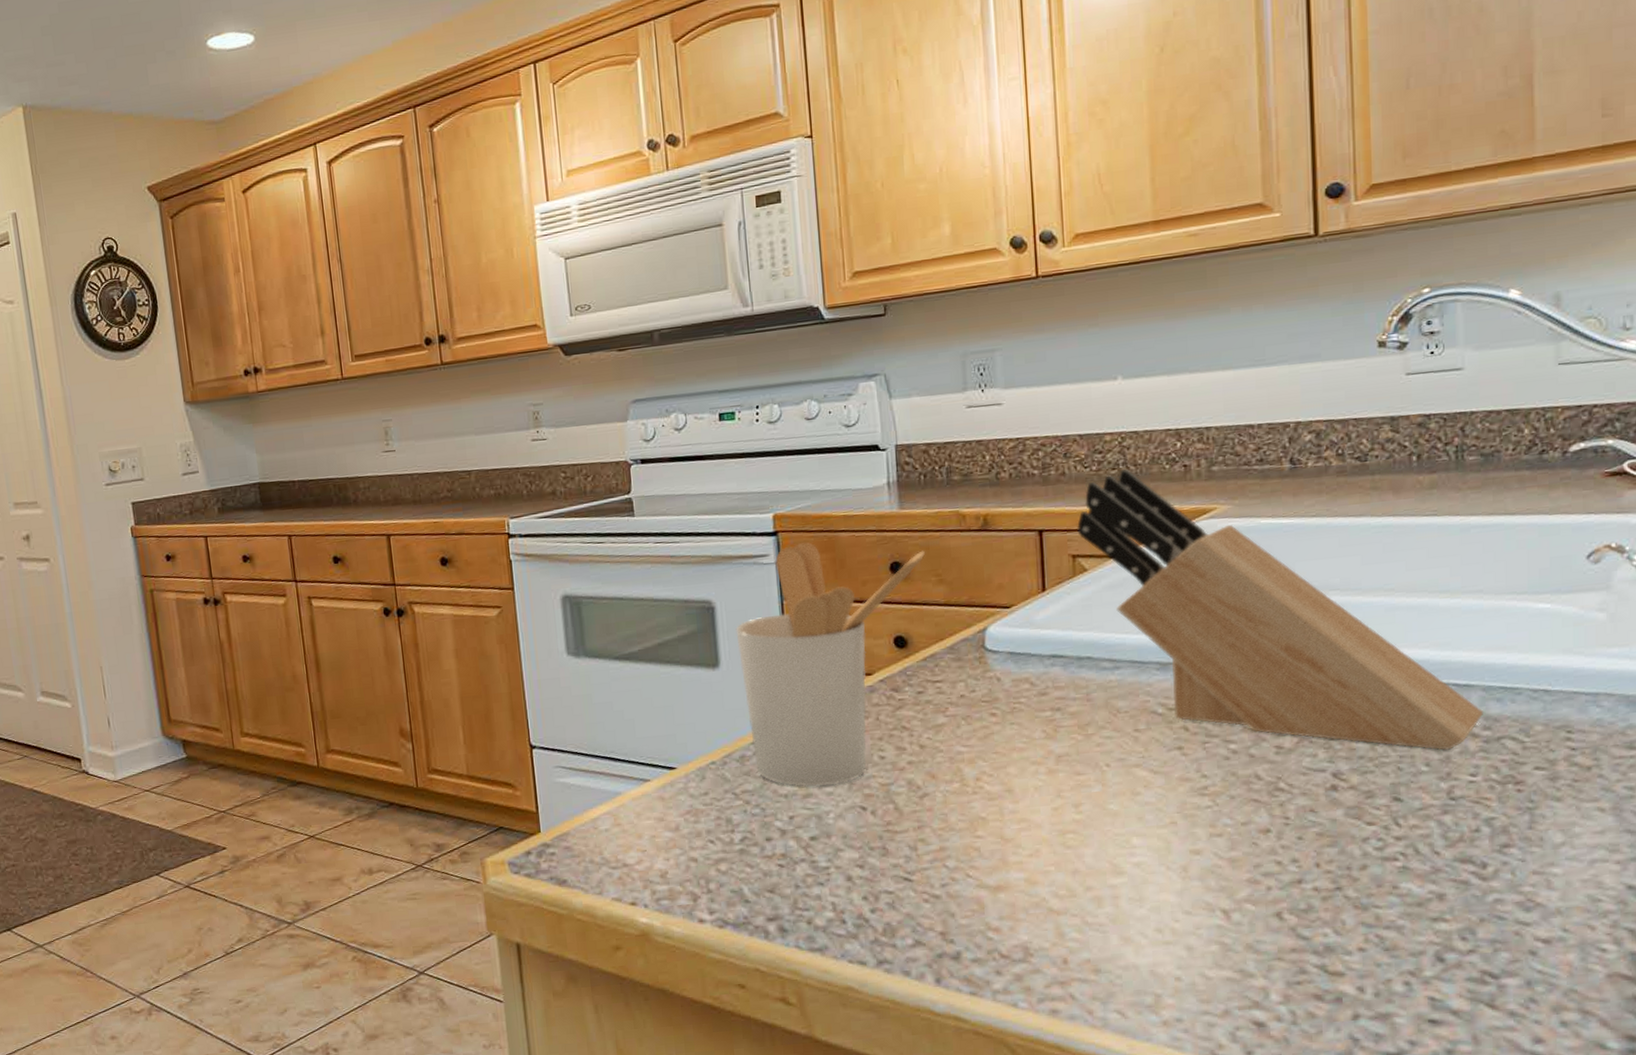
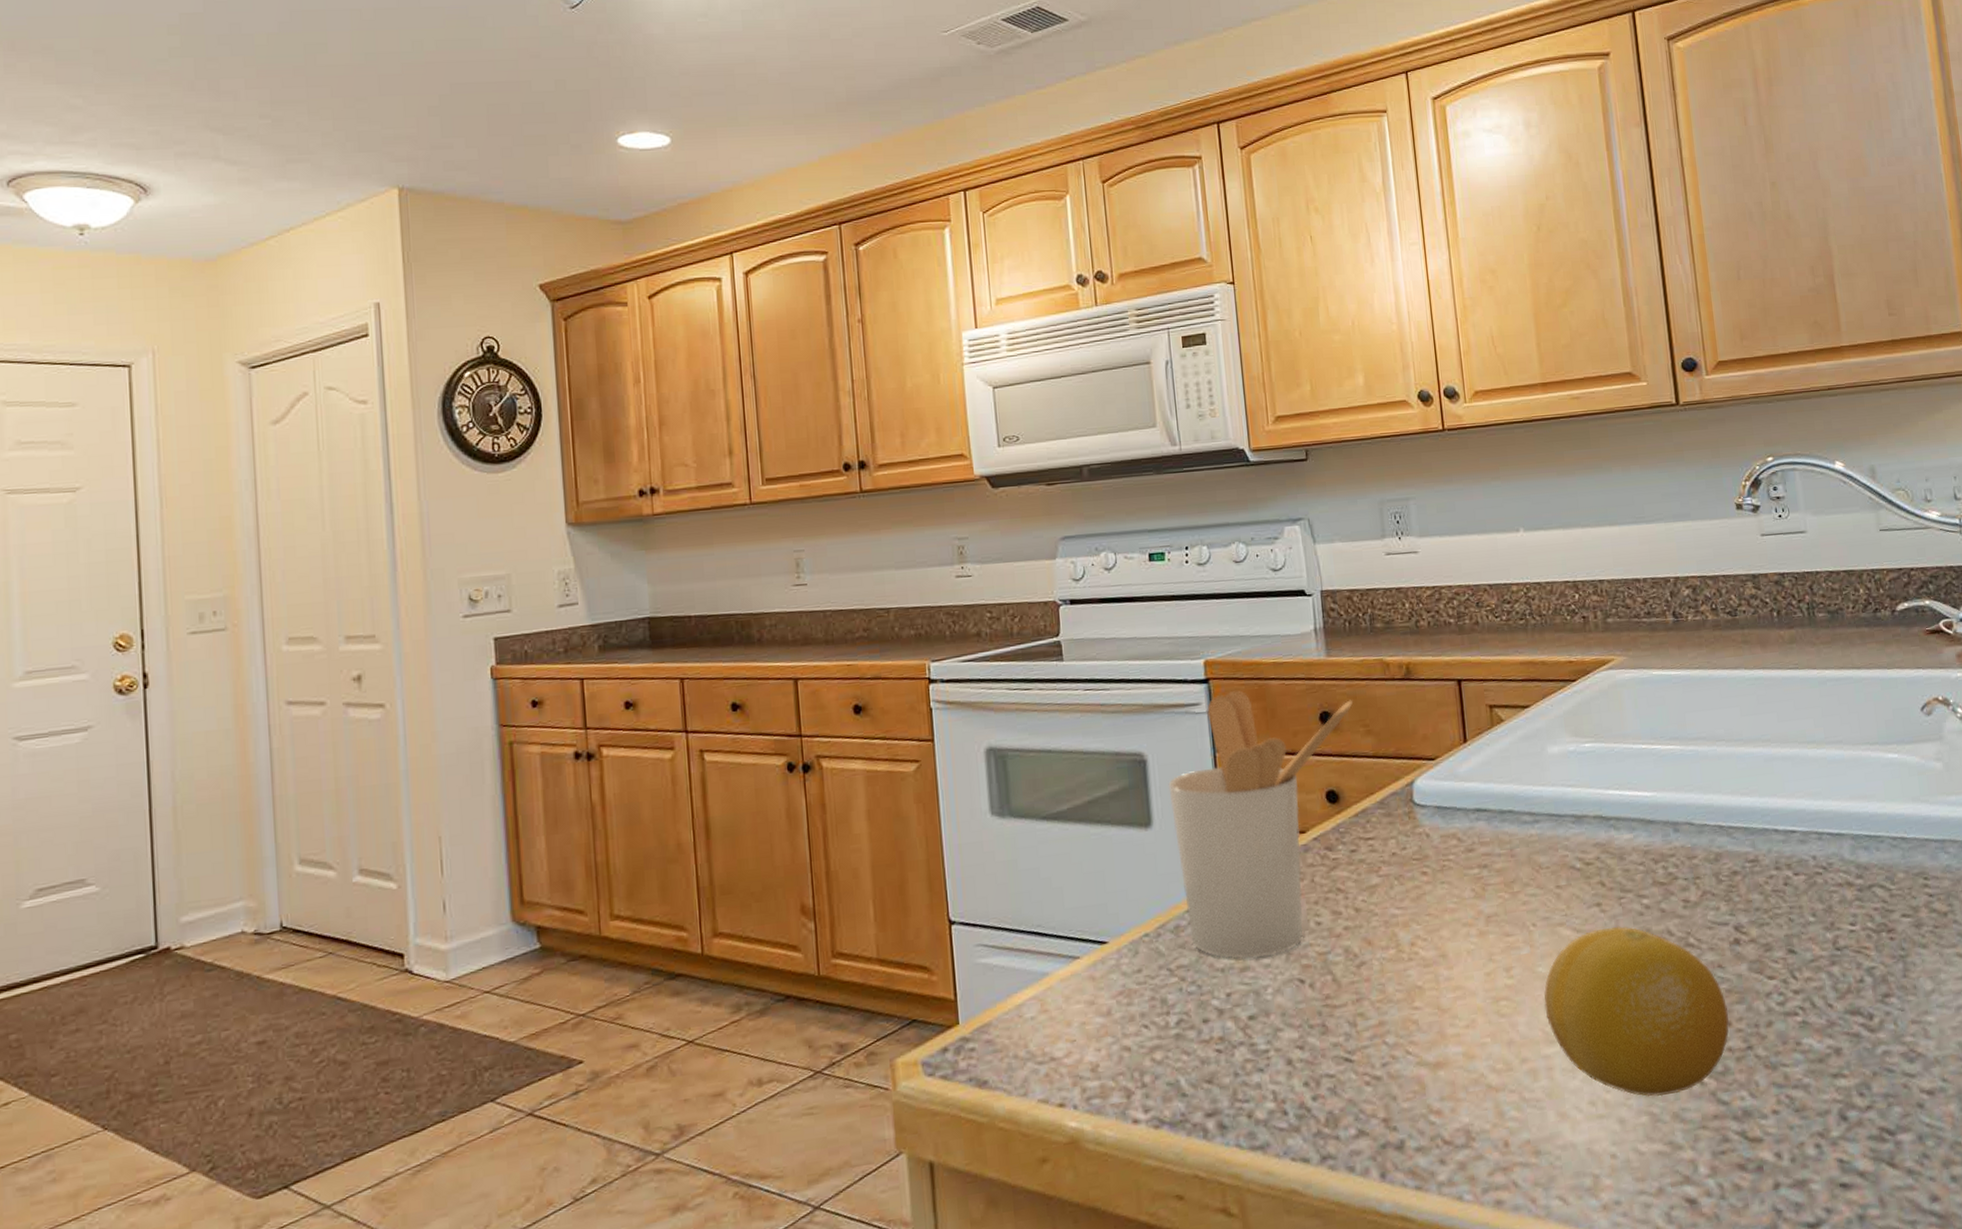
knife block: present [1077,468,1483,751] -> none [1492,619,1855,900]
fruit: none [1113,769,1318,929] -> present [1543,926,1729,1097]

